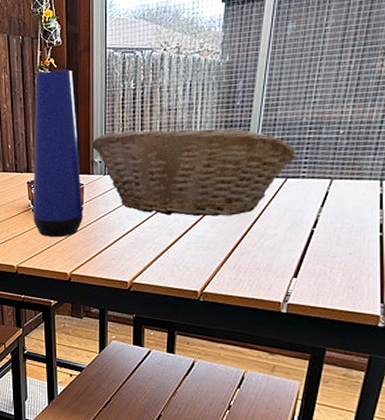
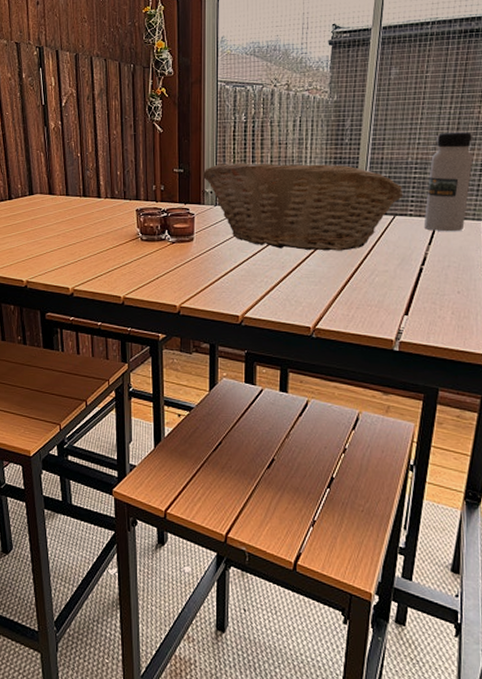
vase: present [33,70,83,238] -> none [141,100,193,268]
water bottle: none [316,87,374,193] -> present [423,132,474,232]

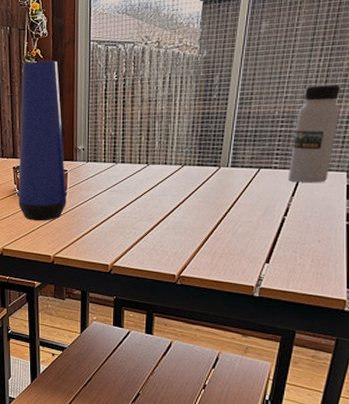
vase: none [141,100,193,268] -> present [18,60,66,221]
fruit basket: present [203,163,404,251] -> none [76,120,269,204]

